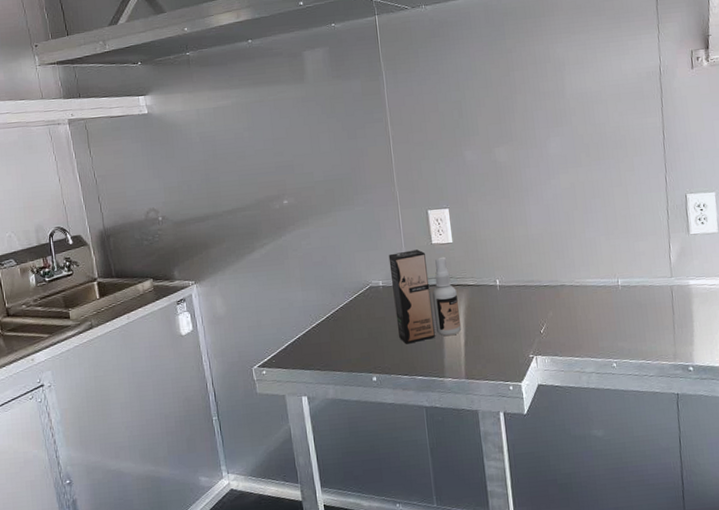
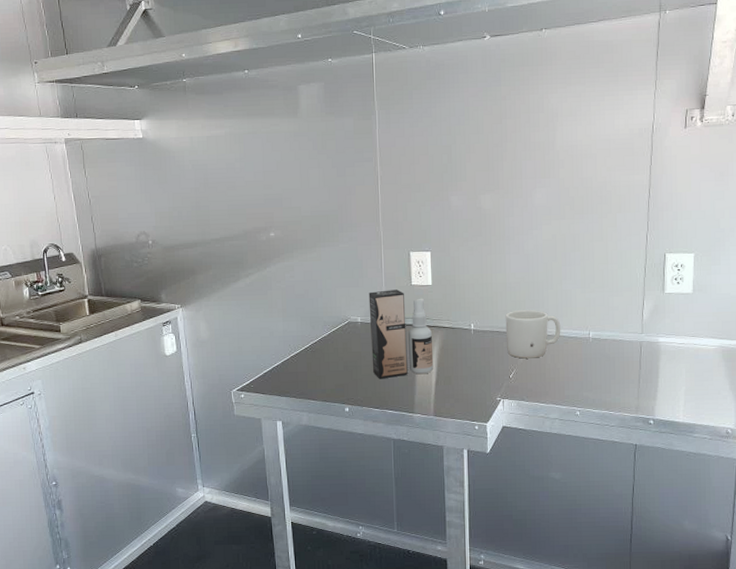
mug: none [530,260,589,312] -> present [505,309,561,359]

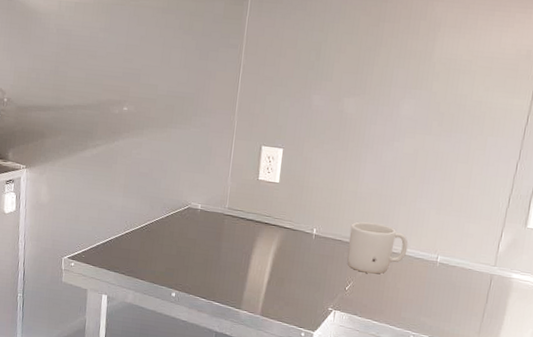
spray bottle: present [368,289,433,379] -> none [206,180,272,272]

